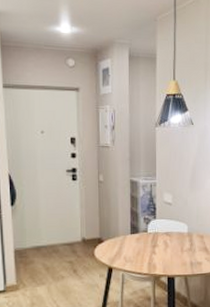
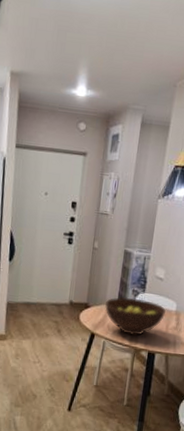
fruit bowl: none [119,225,178,264] -> present [105,297,166,336]

